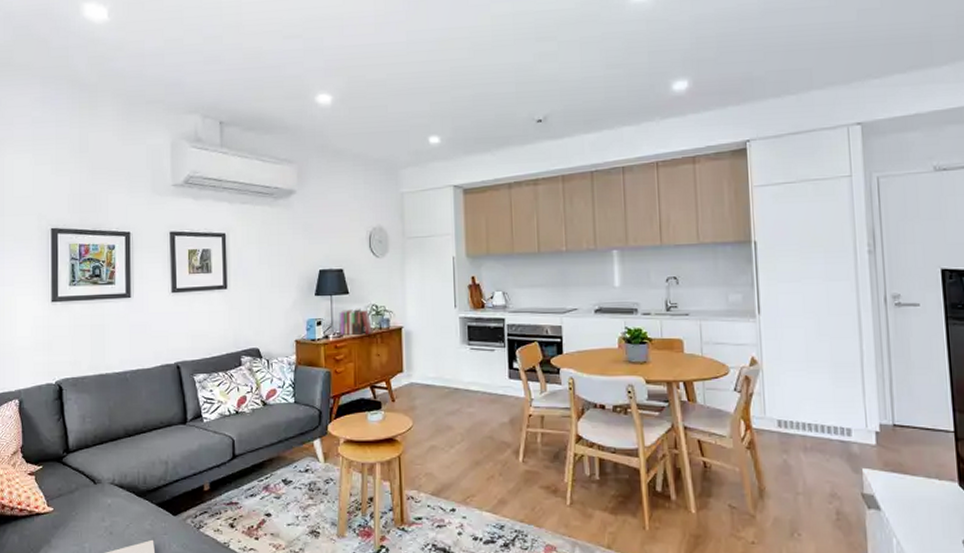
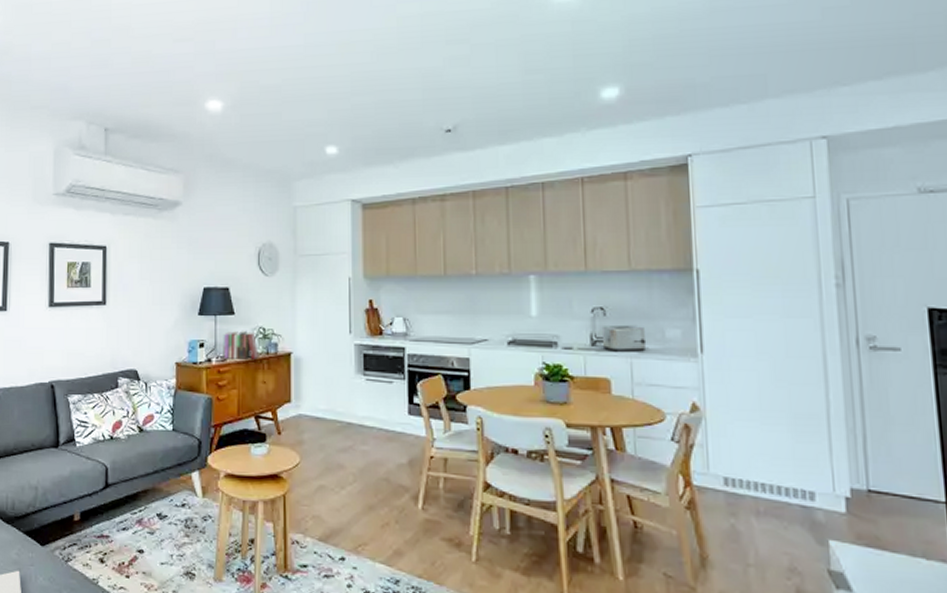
toaster: none [675,291,713,316] -> present [601,324,647,352]

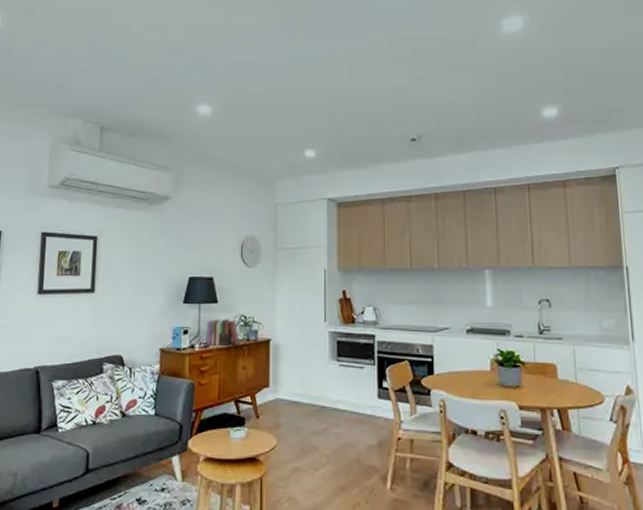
toaster: present [601,324,647,352] -> none [547,315,587,340]

